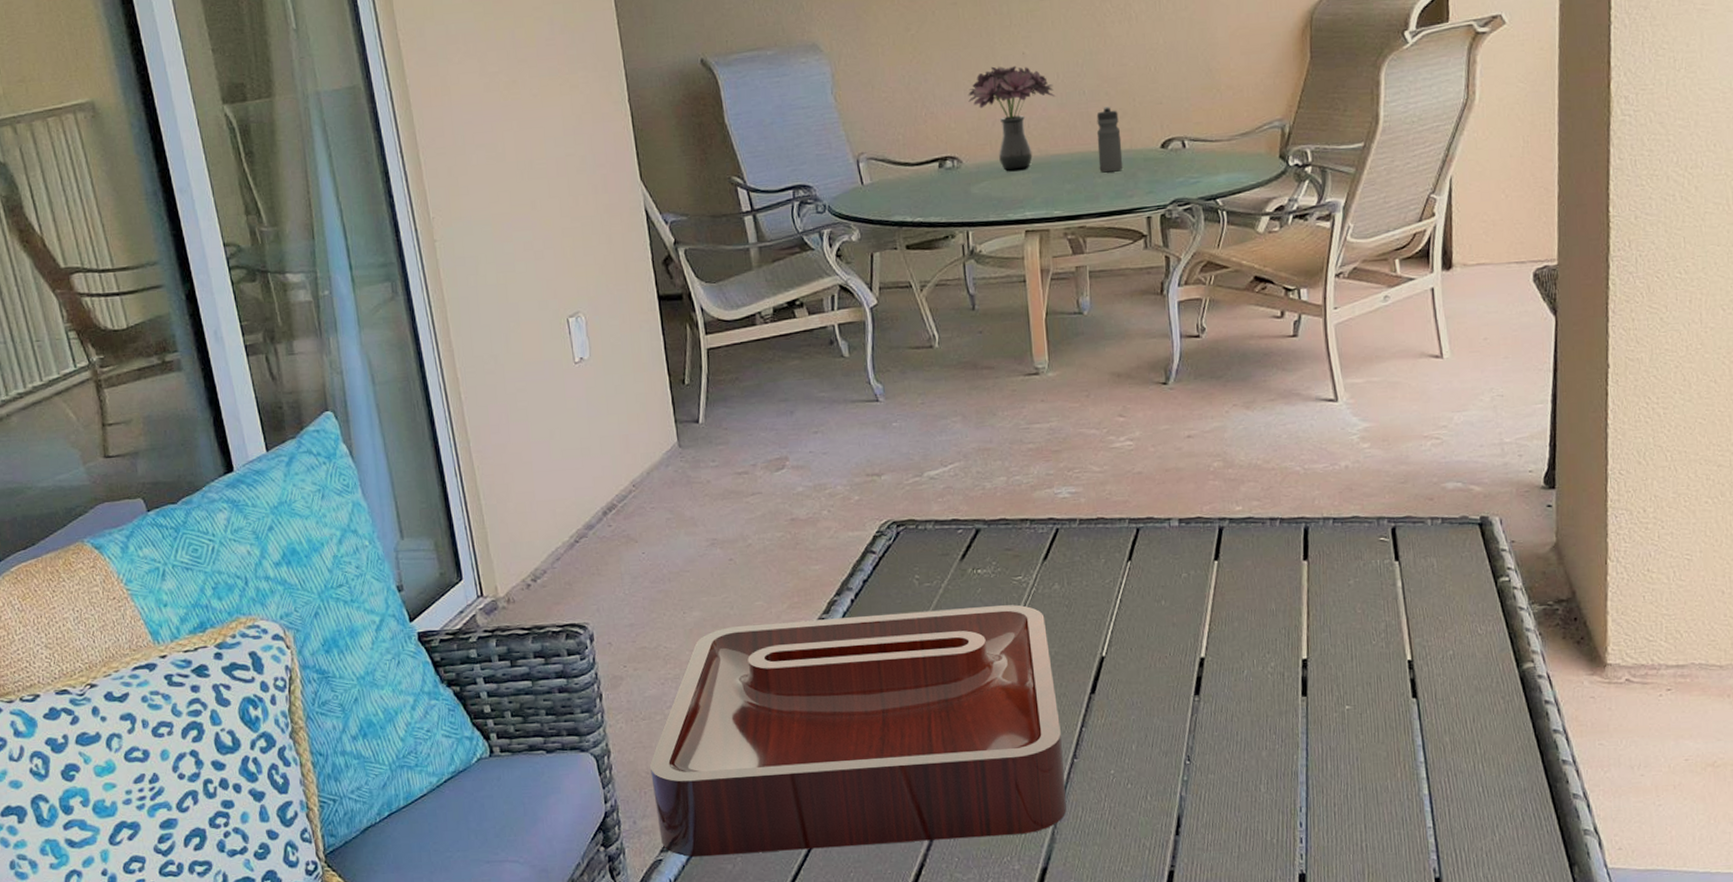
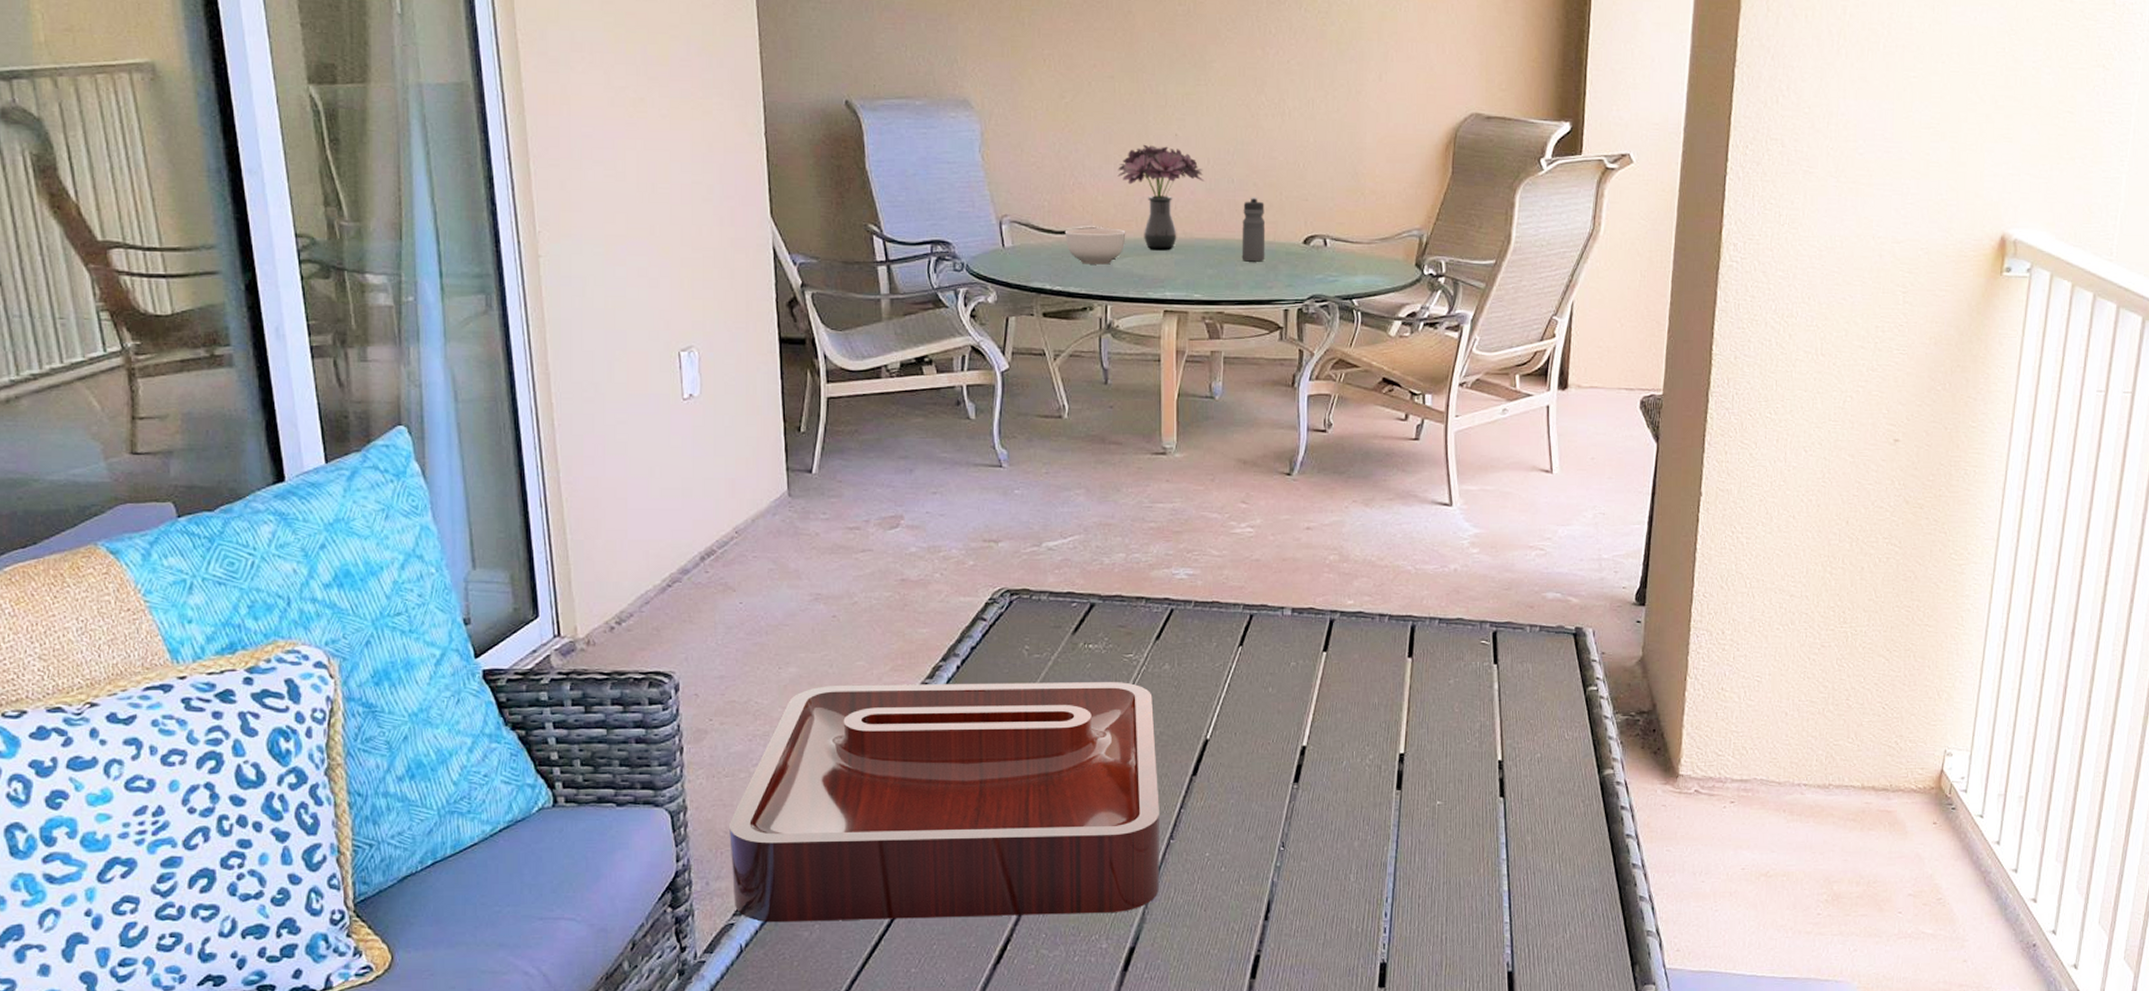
bowl: none [920,154,982,193] -> present [1064,228,1126,265]

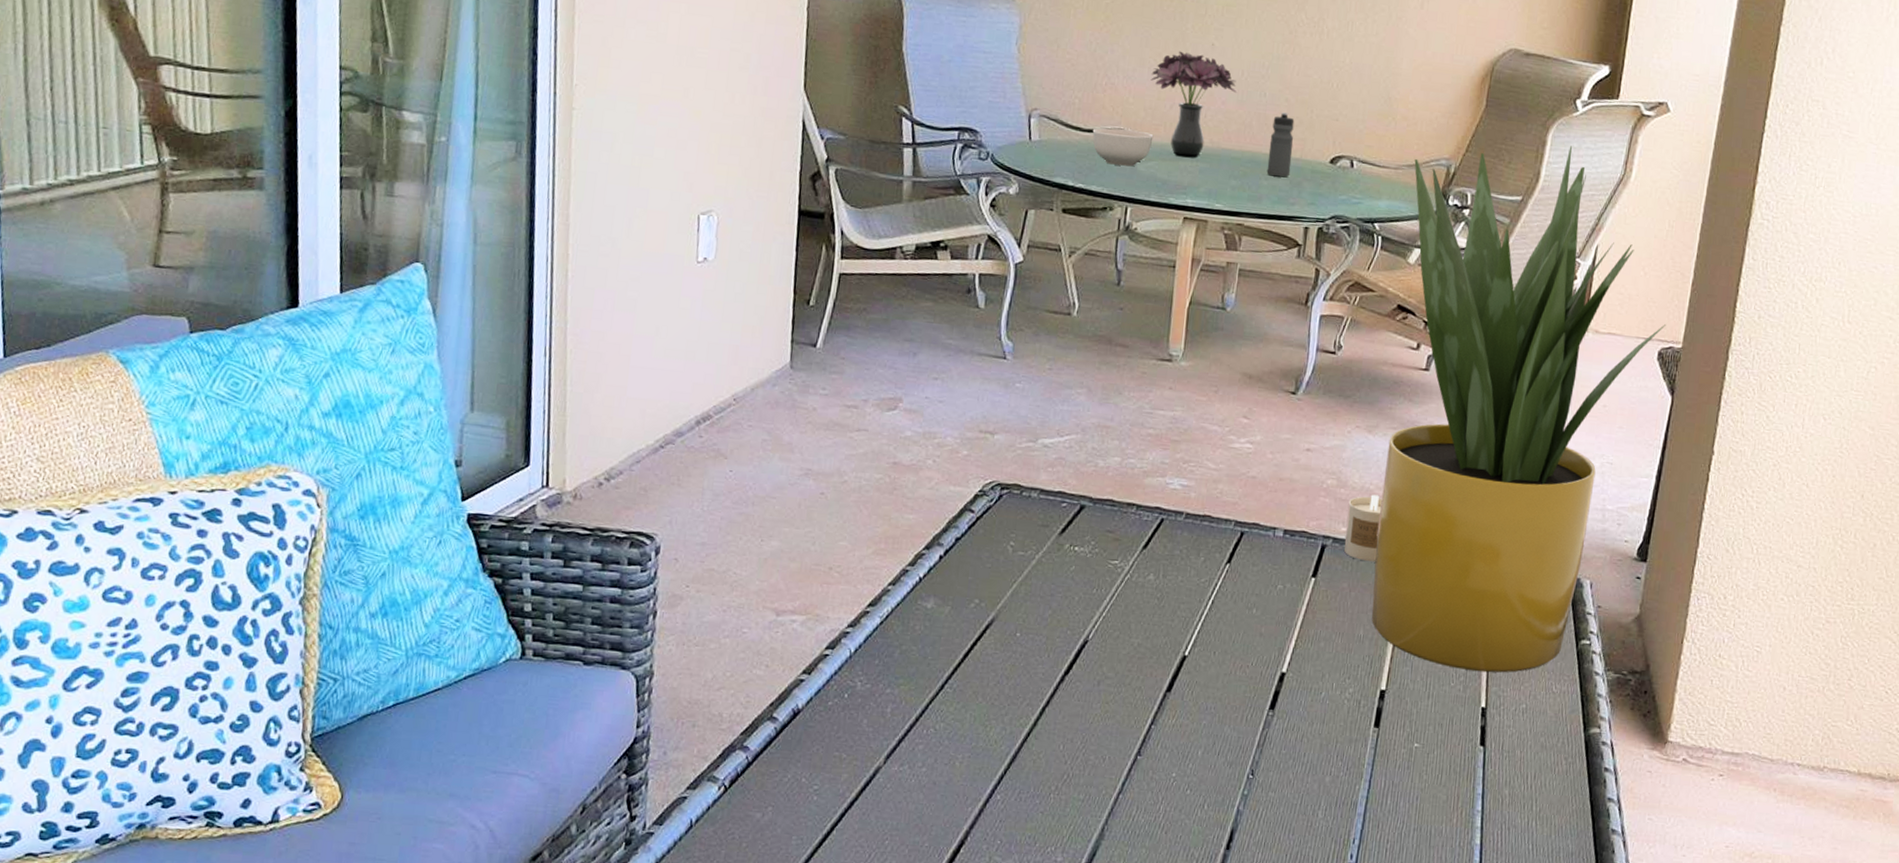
decorative tray: present [729,682,1159,923] -> none [689,563,1134,826]
candle: none [1351,566,1385,631] -> present [1343,494,1383,562]
planter: none [1382,205,1646,726] -> present [1371,146,1667,673]

